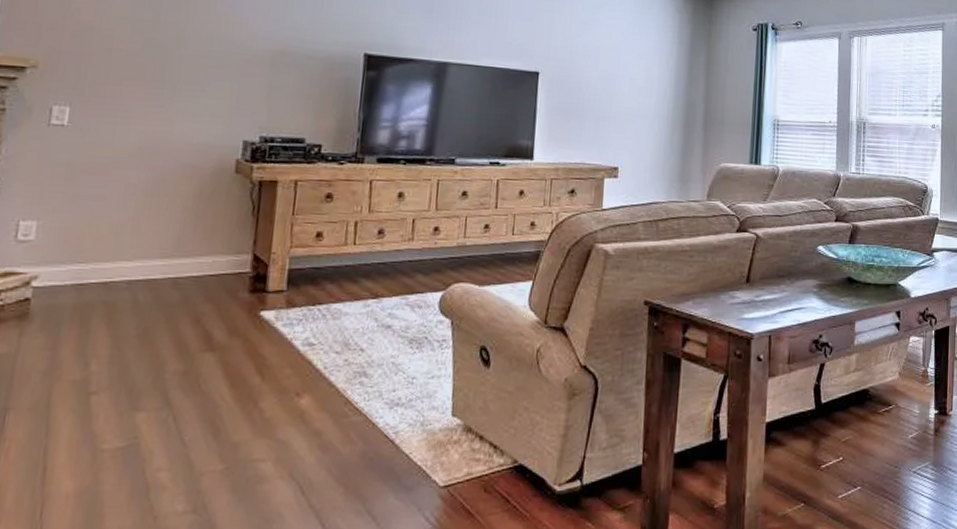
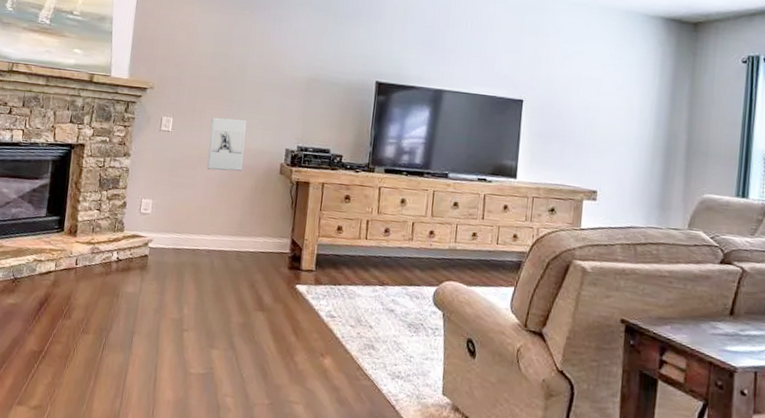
wall sculpture: none [124,103,187,174] -> present [206,117,247,171]

